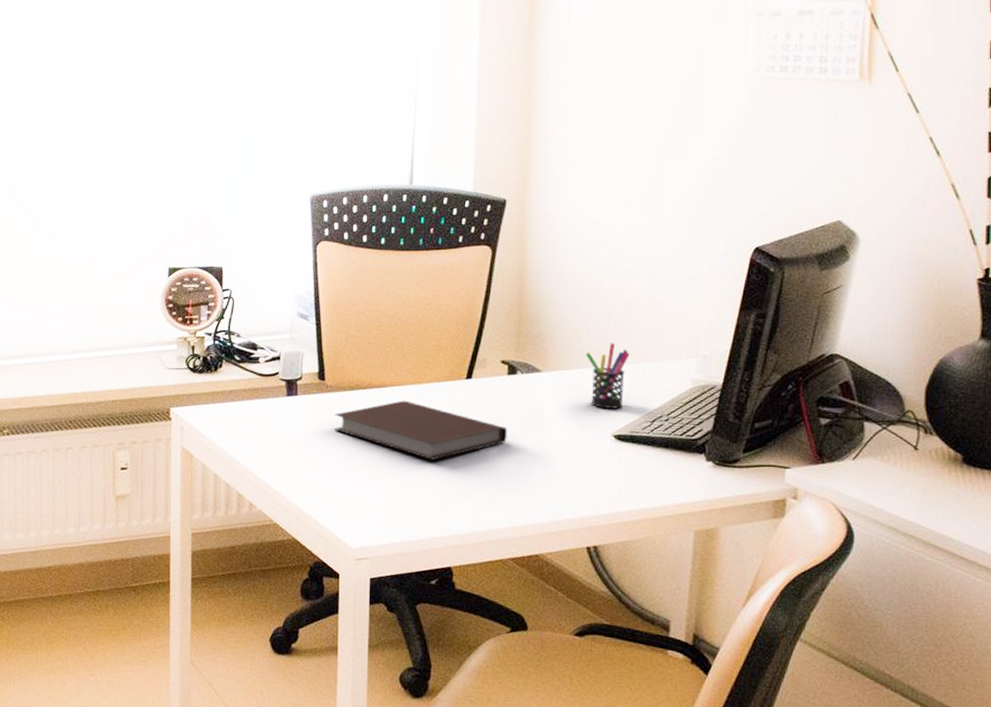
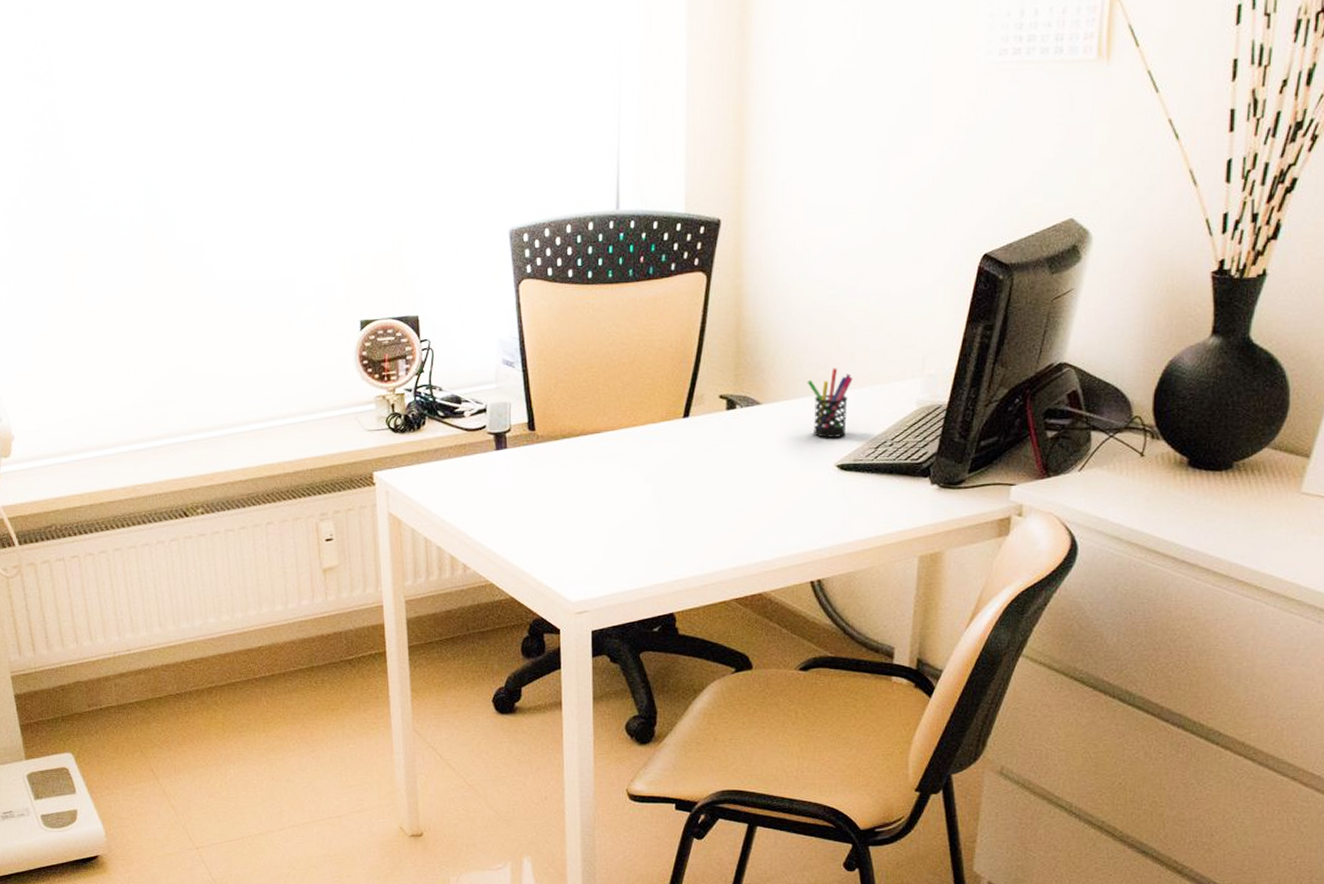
notebook: present [334,400,507,460] -> none [546,445,727,506]

